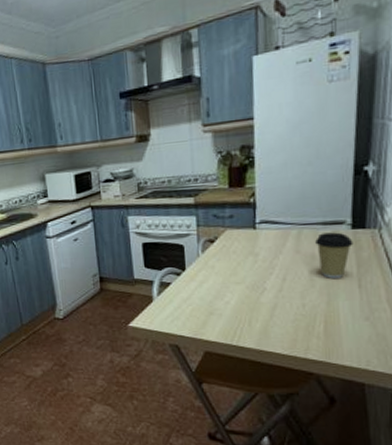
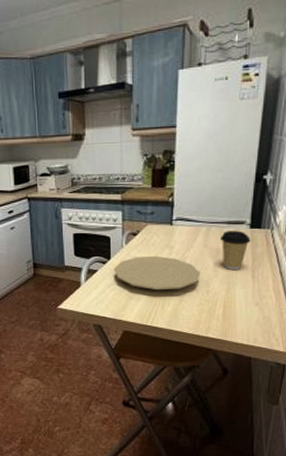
plate: none [189,265,294,305] -> present [113,256,201,291]

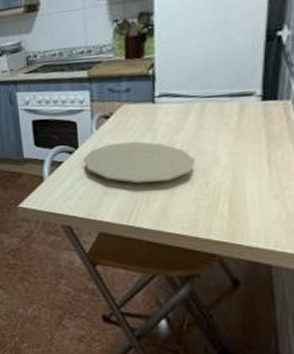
coffee cup: present [221,230,251,270] -> none [221,104,263,155]

